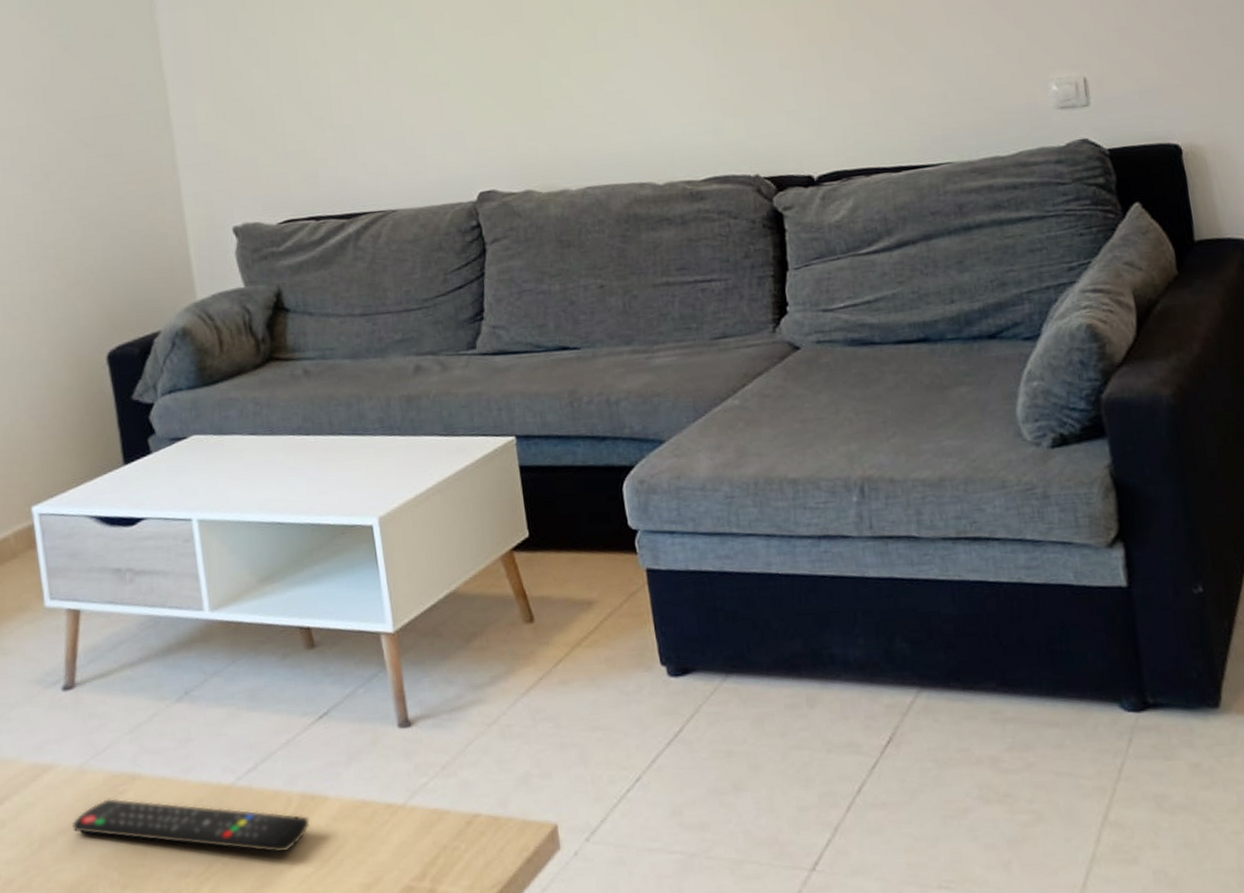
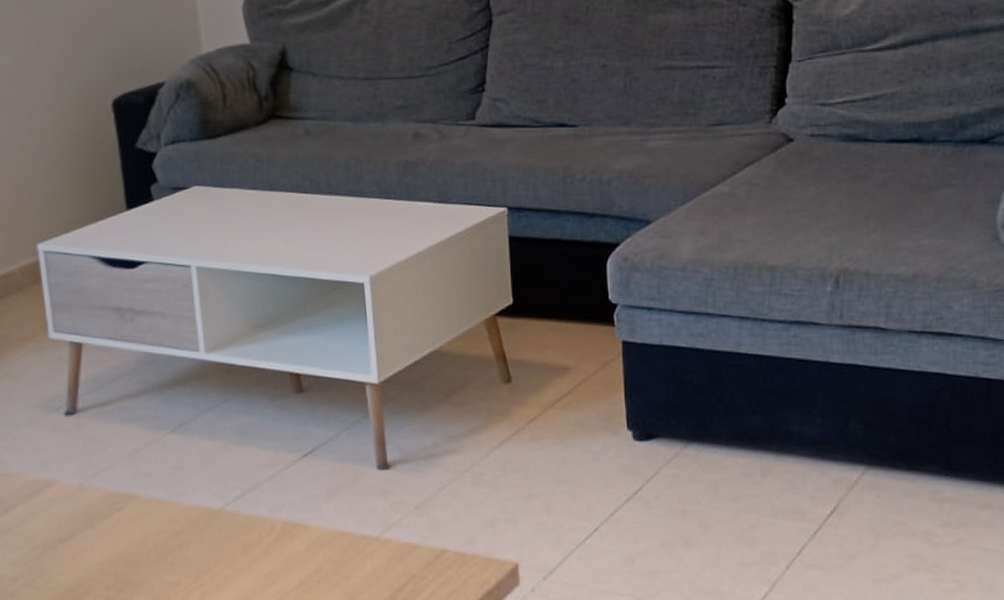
remote control: present [71,798,310,853] -> none [72,514,291,571]

